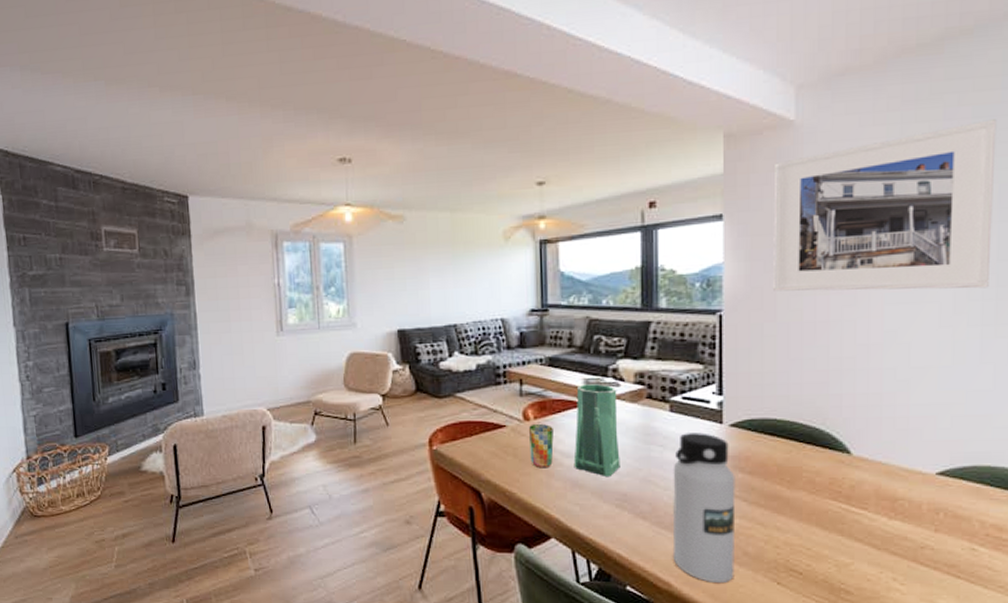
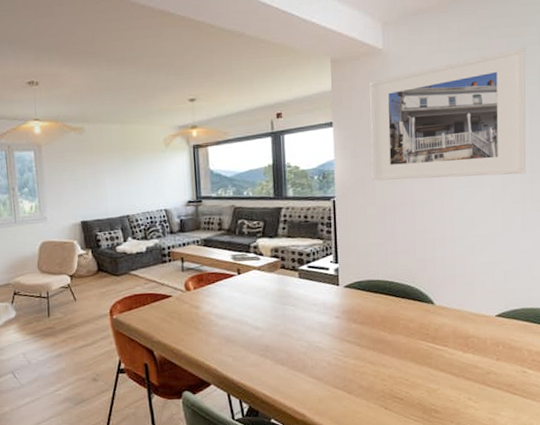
cup: present [529,423,554,469] -> none [190,292,210,329]
vase: present [573,384,620,476] -> none [226,258,263,332]
water bottle: present [673,432,736,582] -> none [303,293,353,411]

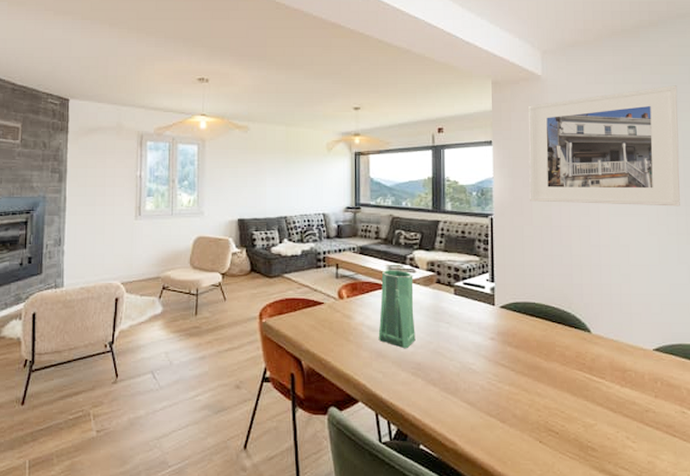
vase: none [226,258,263,332] -> present [378,270,416,348]

